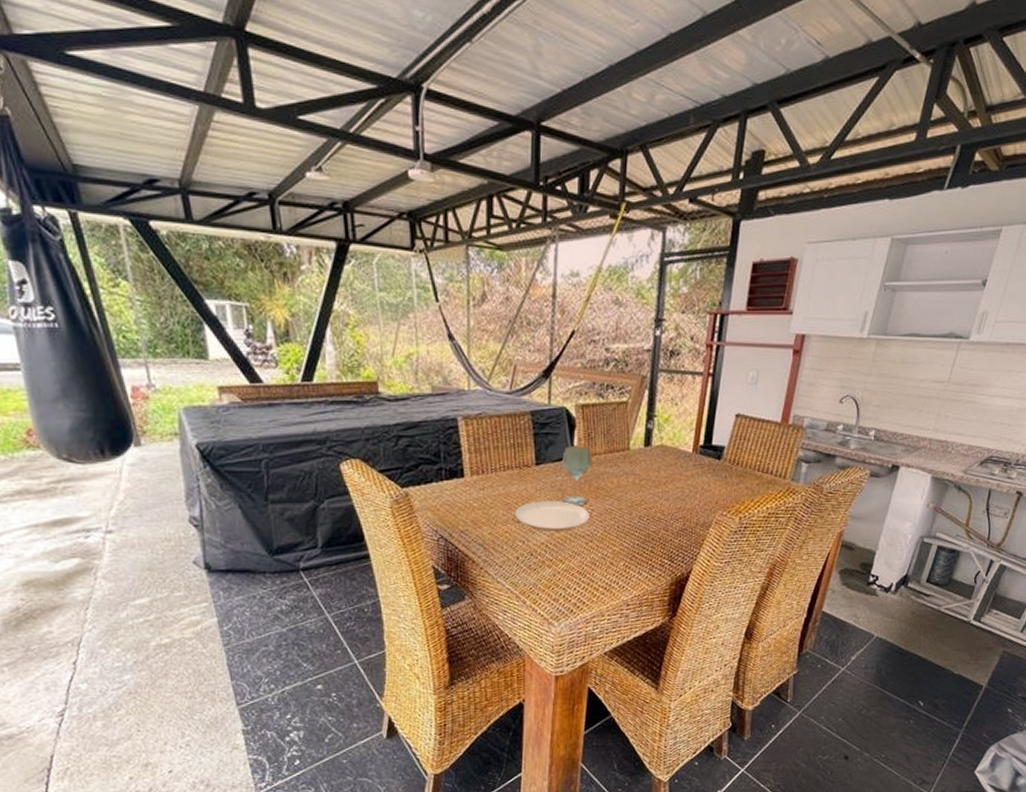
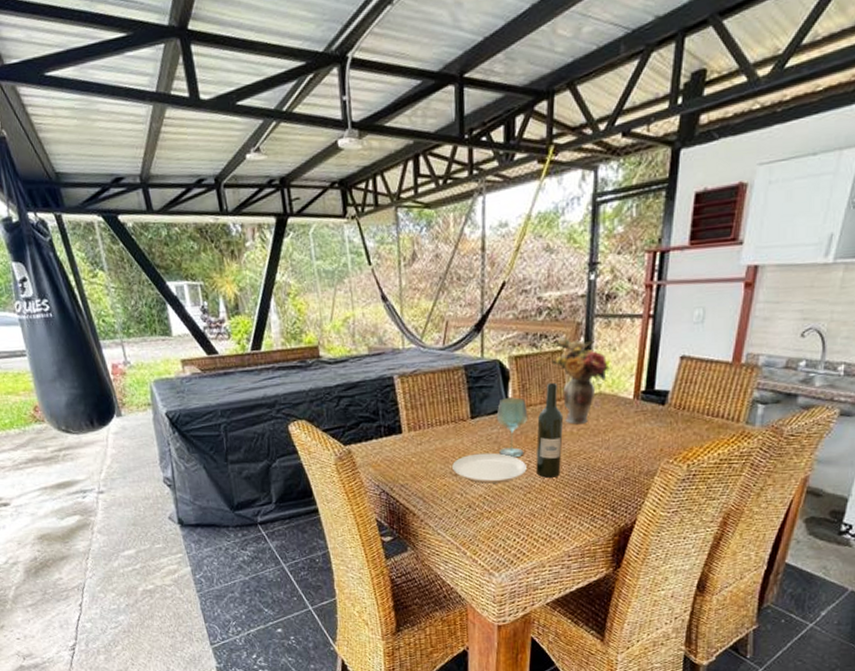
wine bottle: none [598,433,627,527] -> present [536,382,564,478]
flower arrangement: none [616,388,671,475] -> present [550,336,610,425]

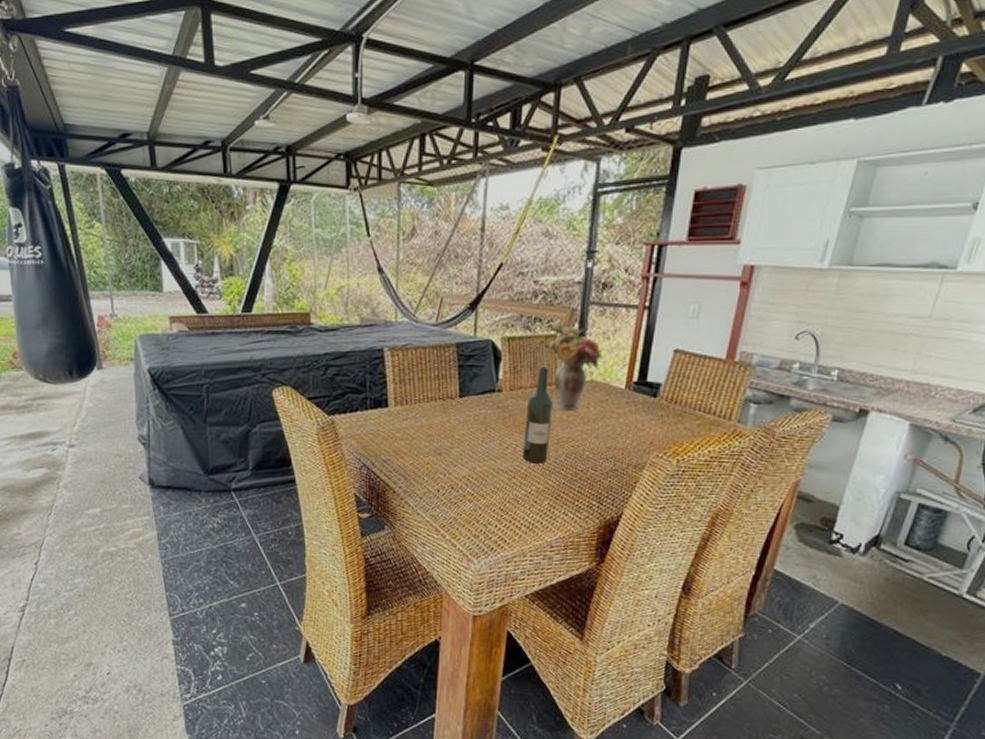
plate: present [452,452,527,484] -> none [437,433,513,465]
wine glass: present [496,397,529,457] -> none [485,379,518,439]

